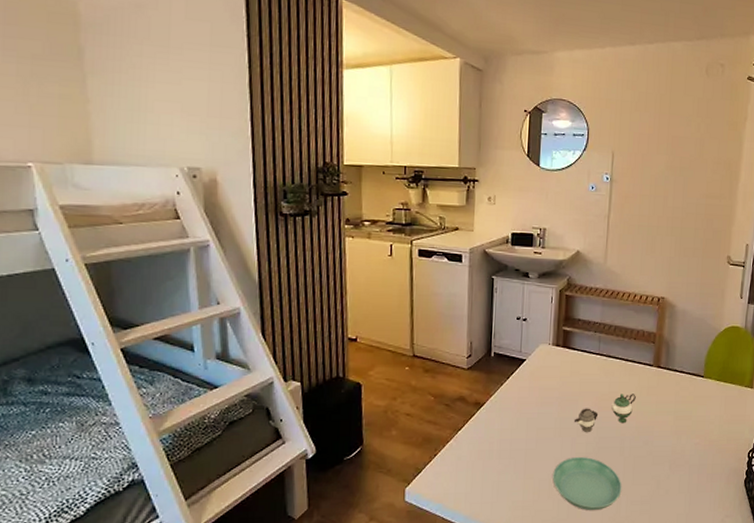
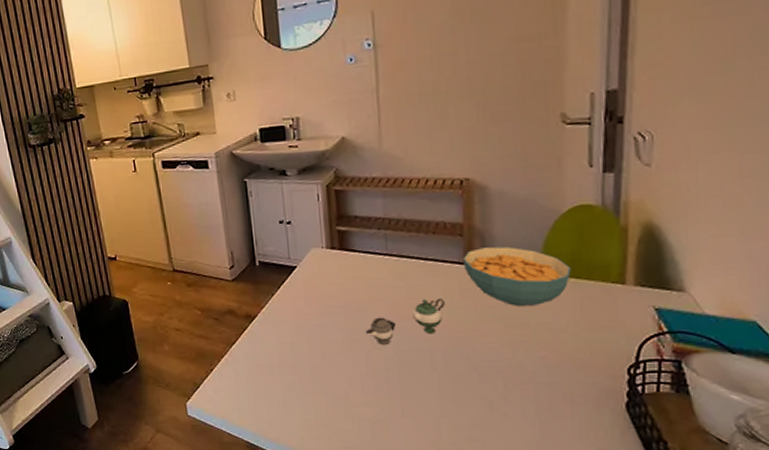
saucer: present [552,456,622,511] -> none [347,372,440,434]
cereal bowl: none [652,354,722,402] -> present [462,246,571,306]

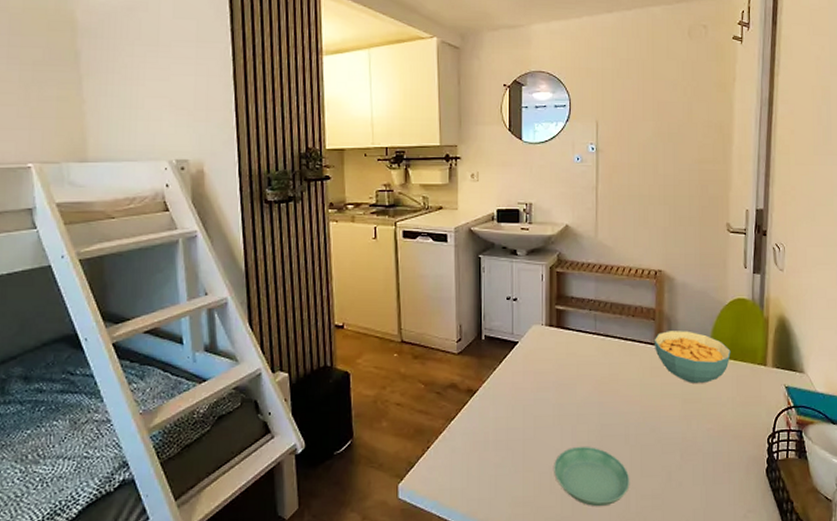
saucer: none [347,372,440,434] -> present [554,446,630,507]
teapot: present [366,298,445,345] -> none [574,375,638,419]

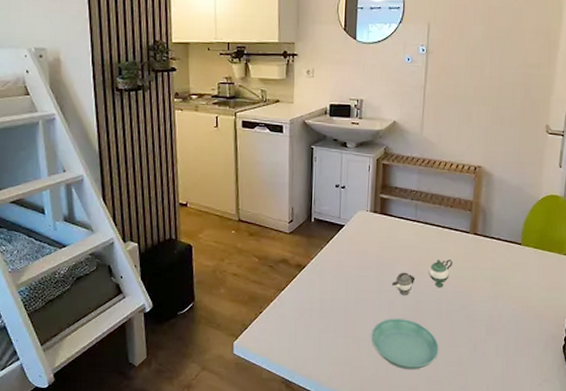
teapot: none [574,375,638,419] -> present [392,259,453,295]
cereal bowl: present [654,331,731,383] -> none [469,221,540,269]

